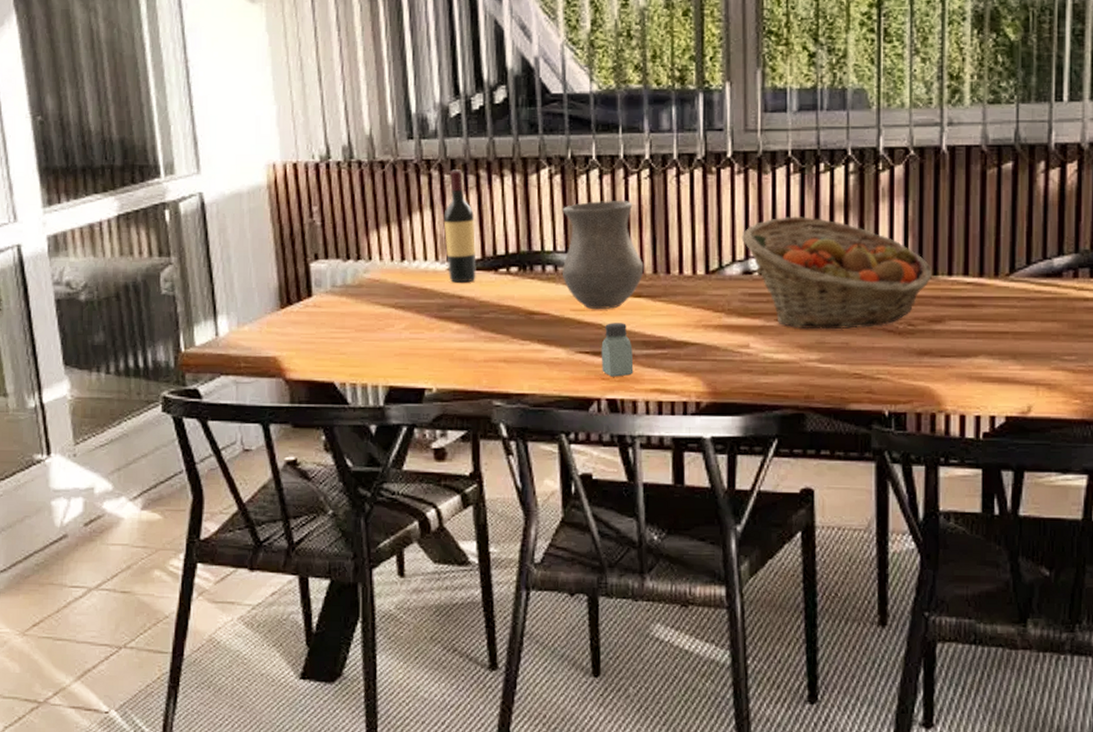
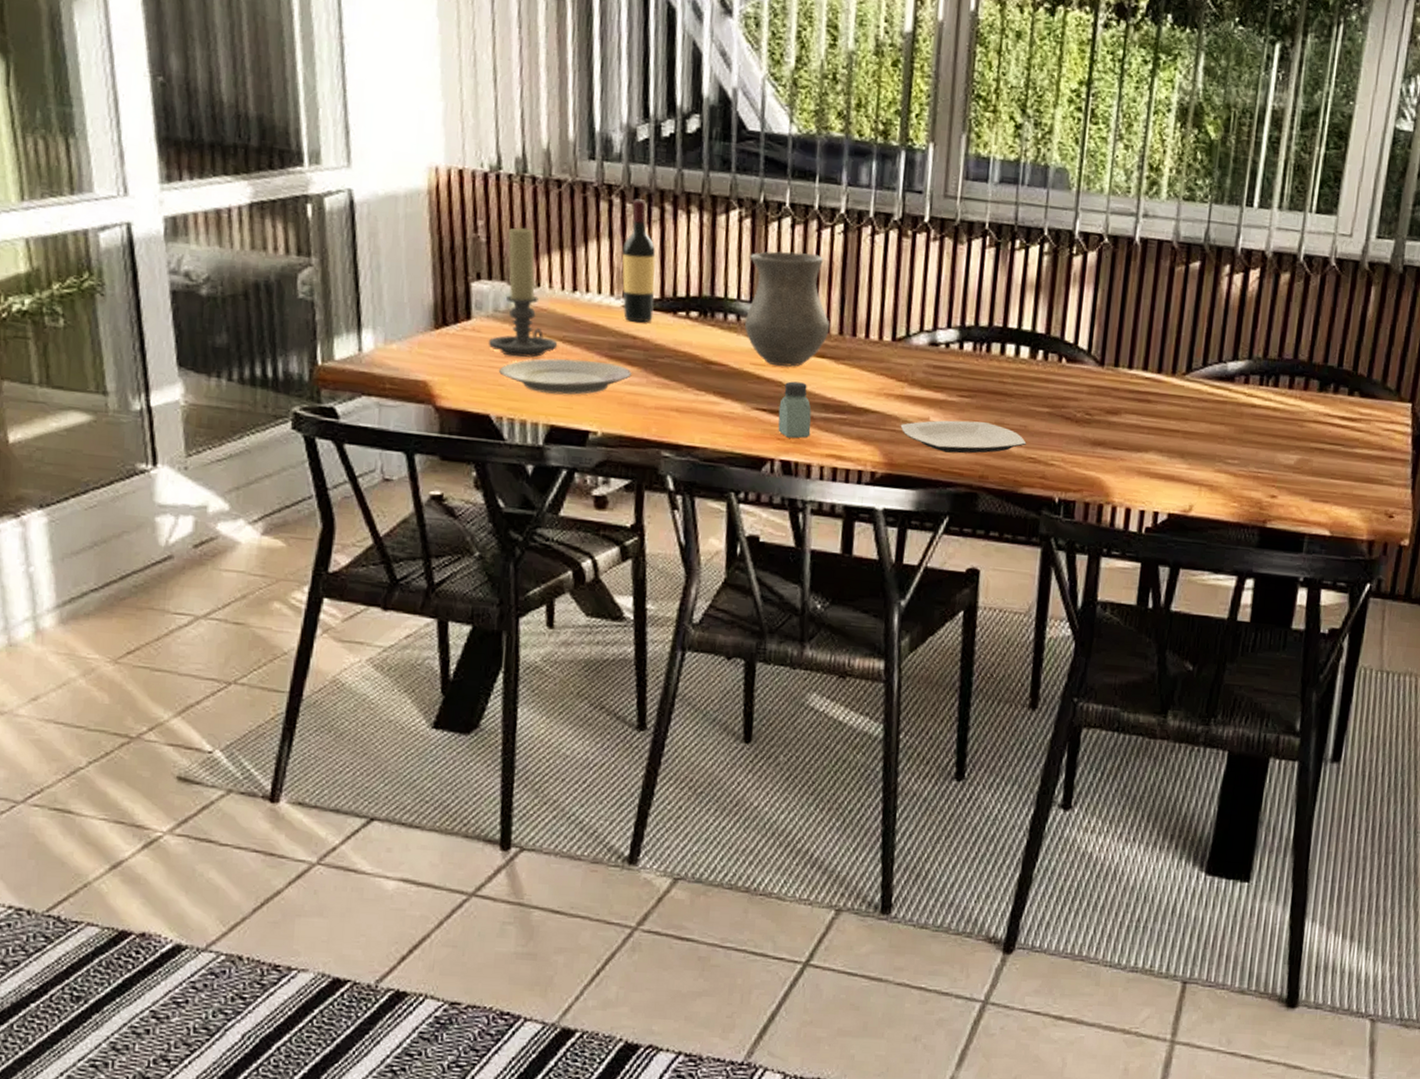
candle holder: none [328,208,391,327] -> present [488,227,558,358]
plate: none [340,323,460,357] -> present [499,358,632,395]
plate: none [721,343,850,376] -> present [900,420,1027,454]
fruit basket: present [741,215,933,330] -> none [931,290,1115,412]

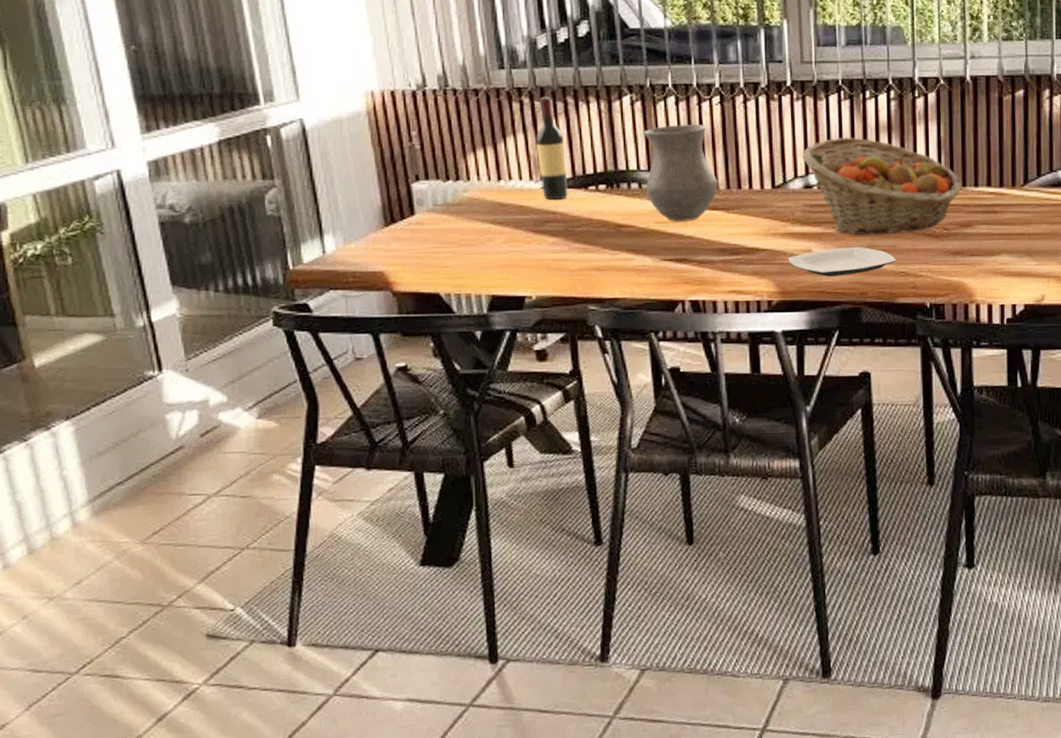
candle holder: present [488,227,558,358] -> none [431,132,490,242]
plate: present [499,358,632,395] -> none [443,237,556,269]
saltshaker: present [778,381,812,439] -> none [683,233,713,281]
fruit basket: none [931,290,1115,412] -> present [802,136,962,235]

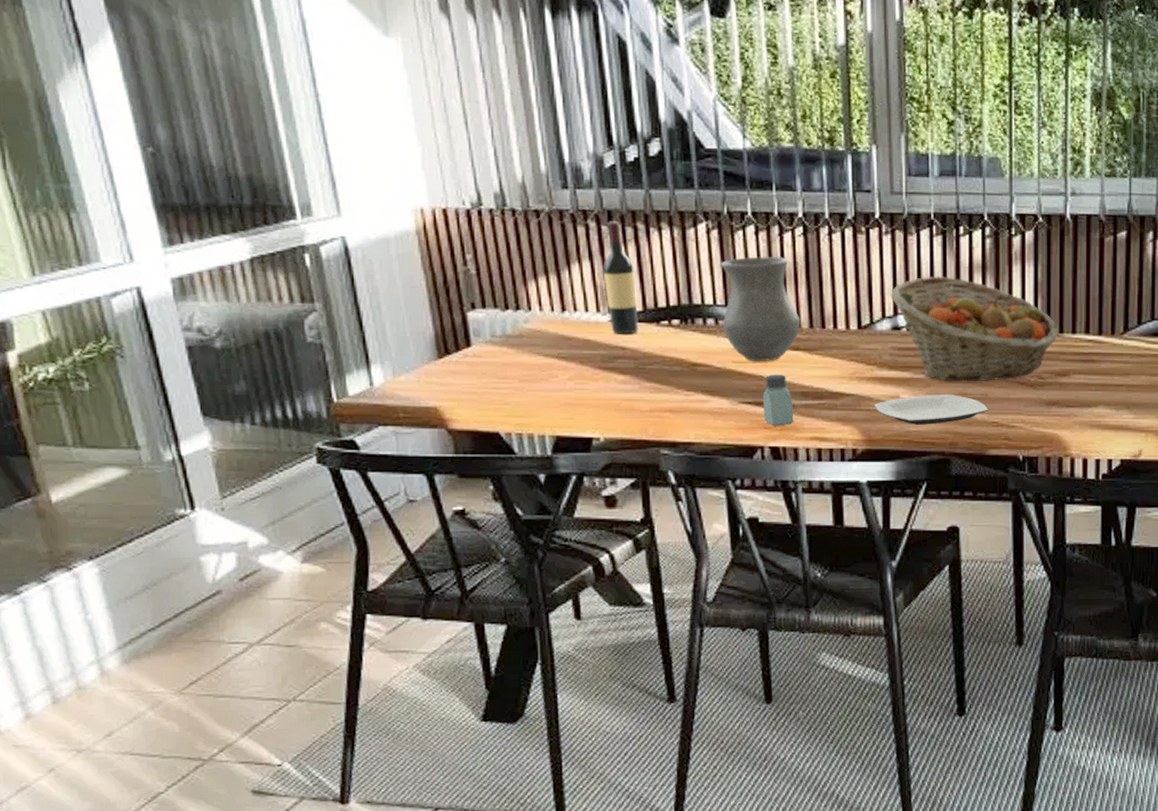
saltshaker: none [683,233,713,281] -> present [762,374,794,426]

